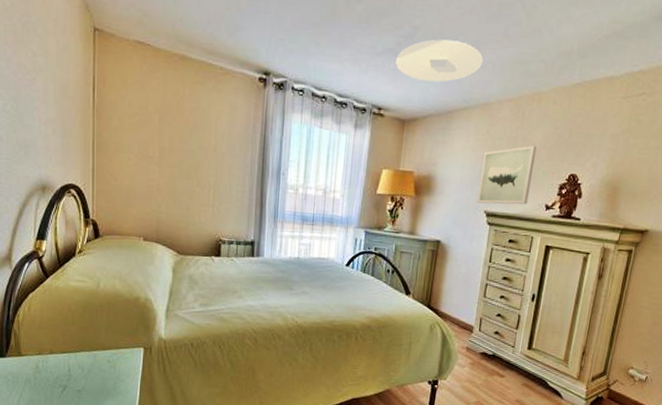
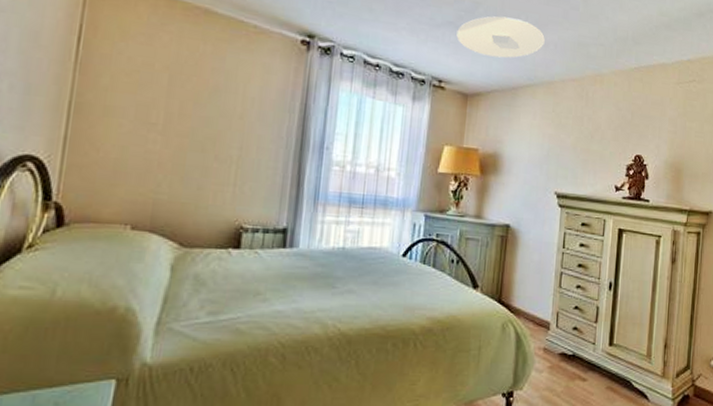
wall art: present [477,145,537,205] -> none [547,125,603,185]

